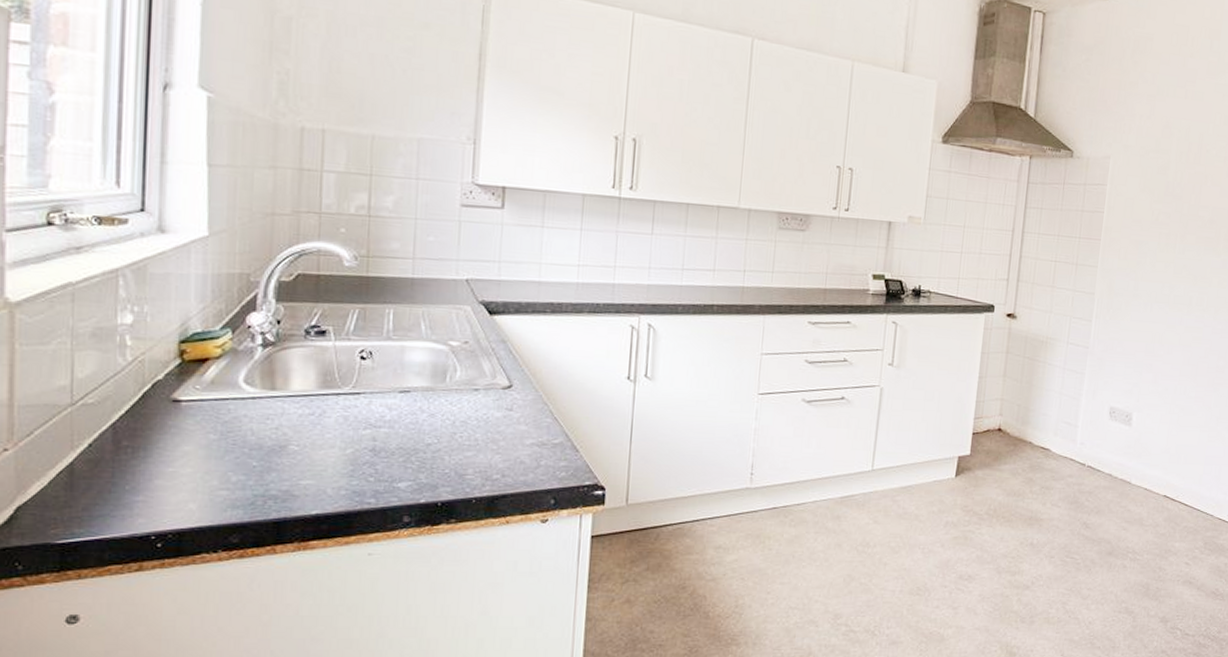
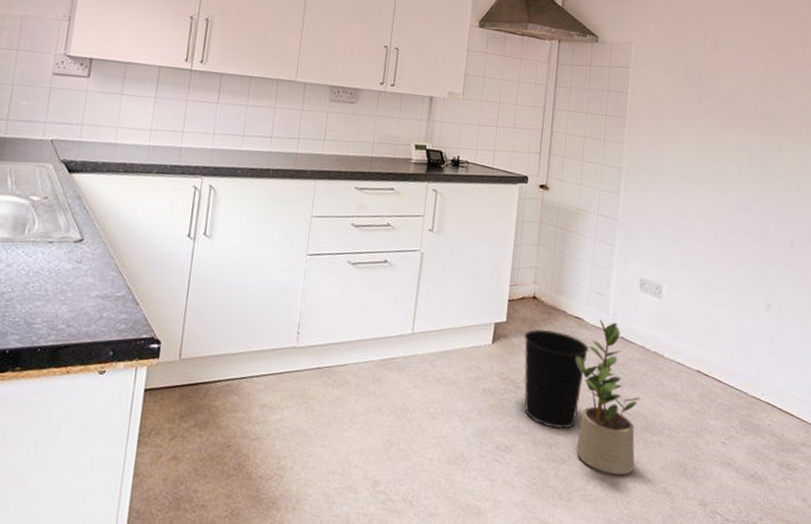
wastebasket: none [988,461,1056,557] -> present [524,329,590,429]
potted plant: none [1040,448,1106,598] -> present [576,318,640,475]

